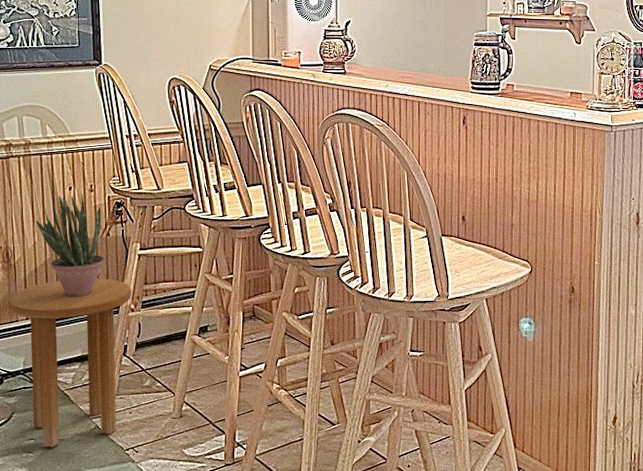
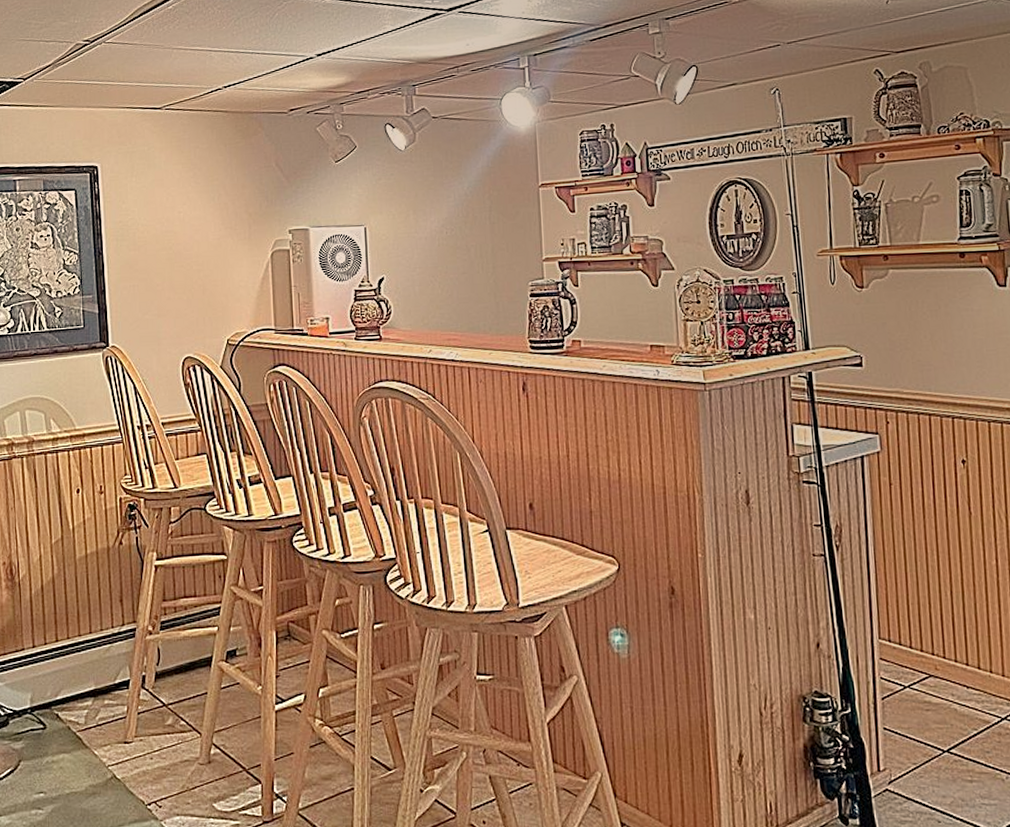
side table: present [8,278,132,447] -> none [13,595,149,802]
potted plant: present [36,194,105,298] -> none [41,497,118,620]

